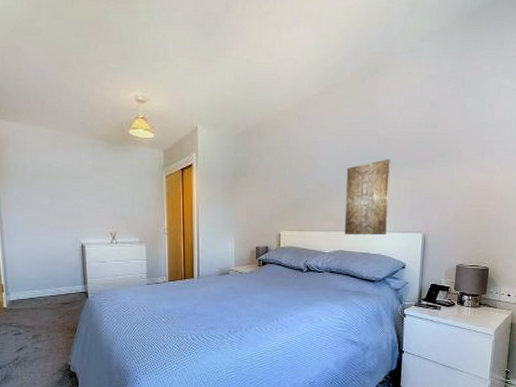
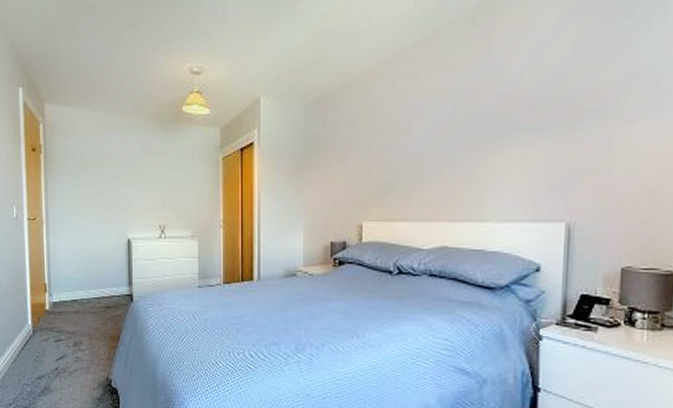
wall art: present [344,159,391,236] -> none [449,123,516,226]

